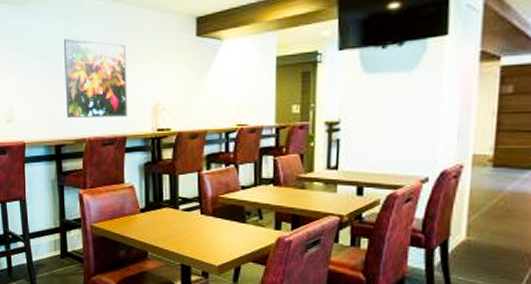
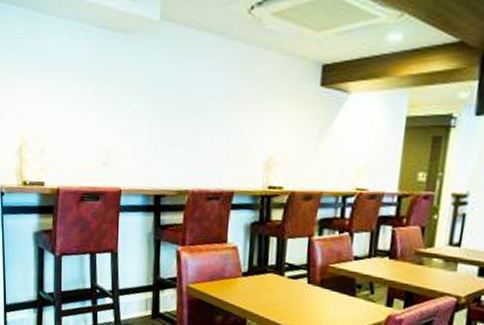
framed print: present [63,39,128,119] -> none [169,77,241,171]

